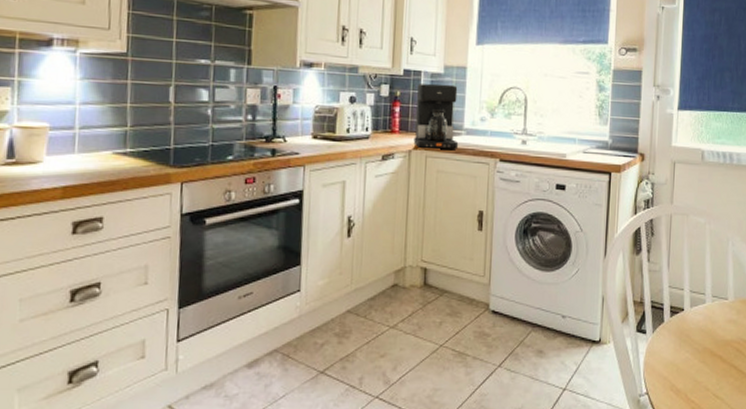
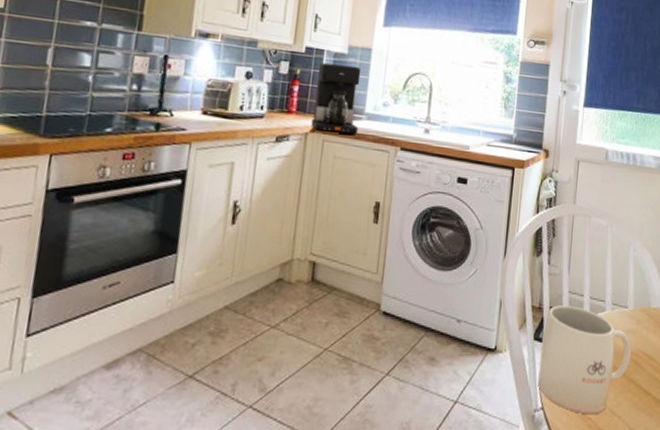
mug: none [642,299,732,398] -> present [538,305,631,415]

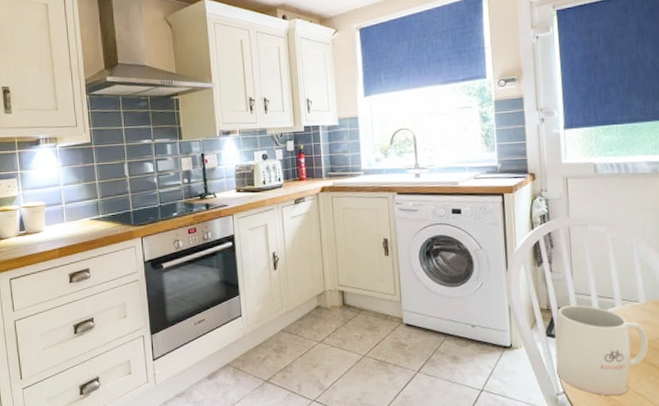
coffee maker: present [311,63,362,136] -> none [317,133,358,191]

